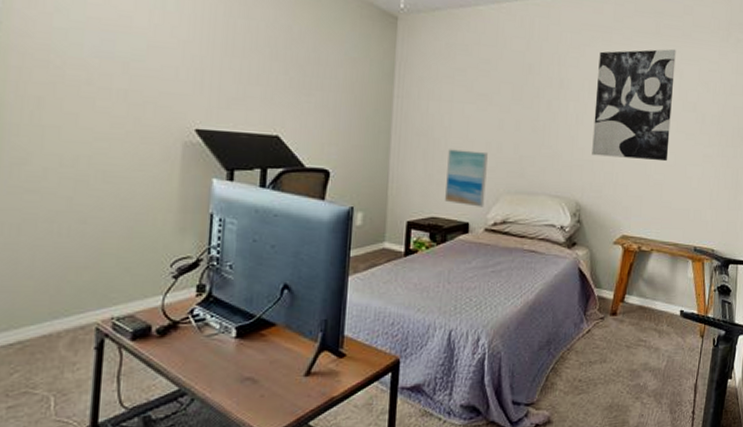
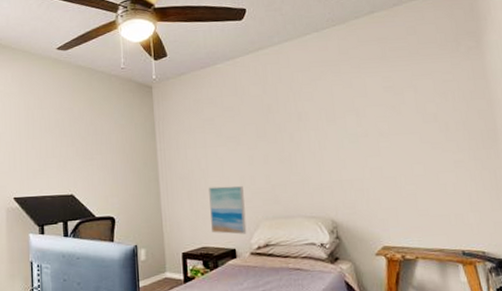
wall art: present [592,49,676,162] -> none [331,68,417,176]

